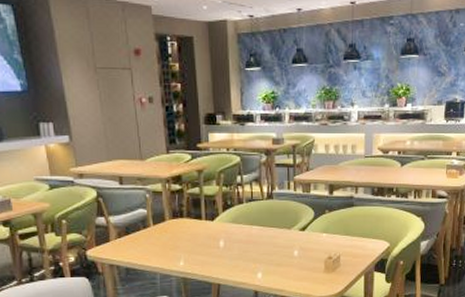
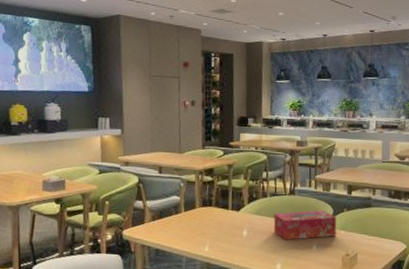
tissue box: none [251,213,319,248] -> present [273,210,337,241]

